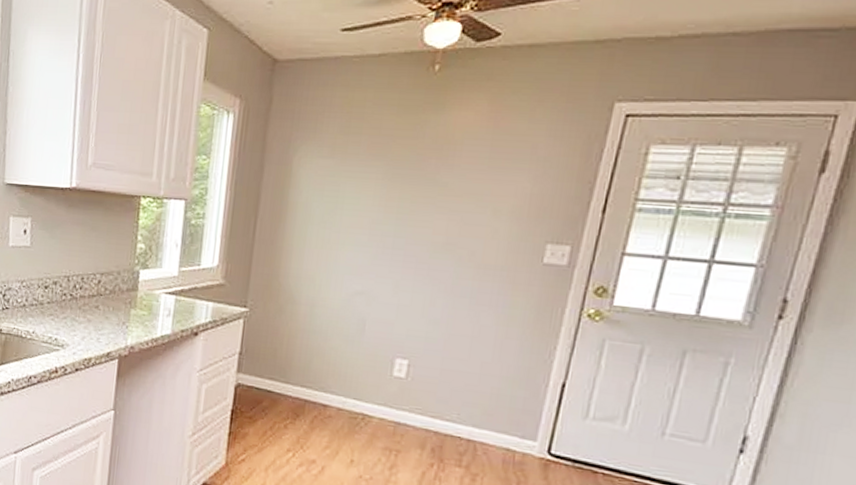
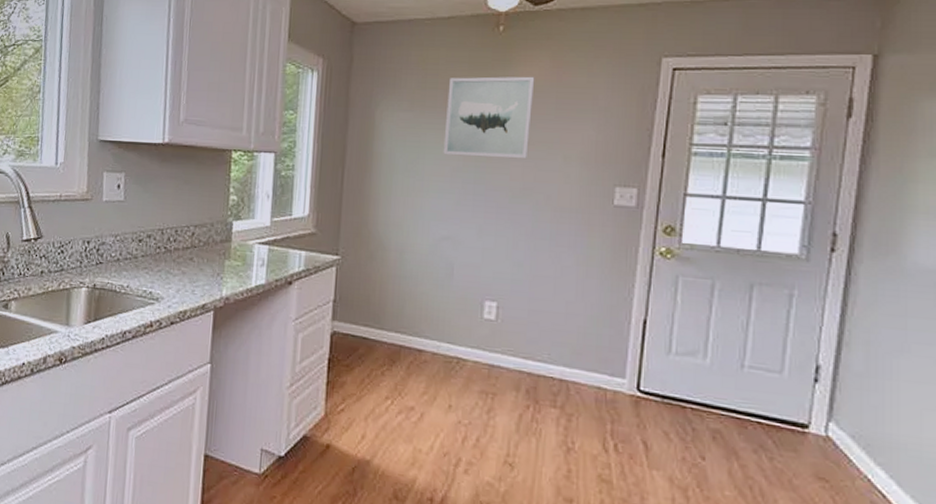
wall art: none [362,121,470,212] -> present [443,76,535,159]

